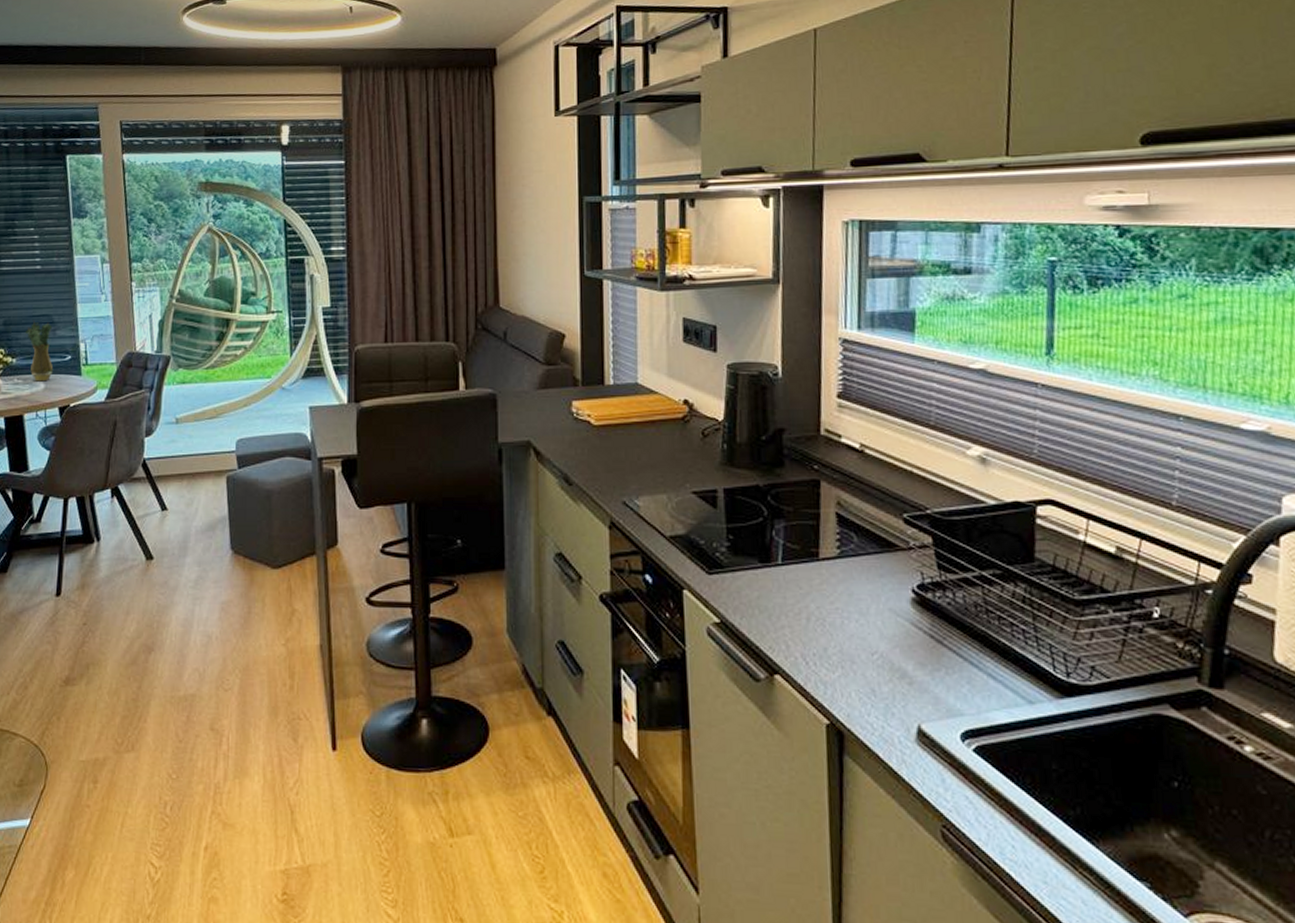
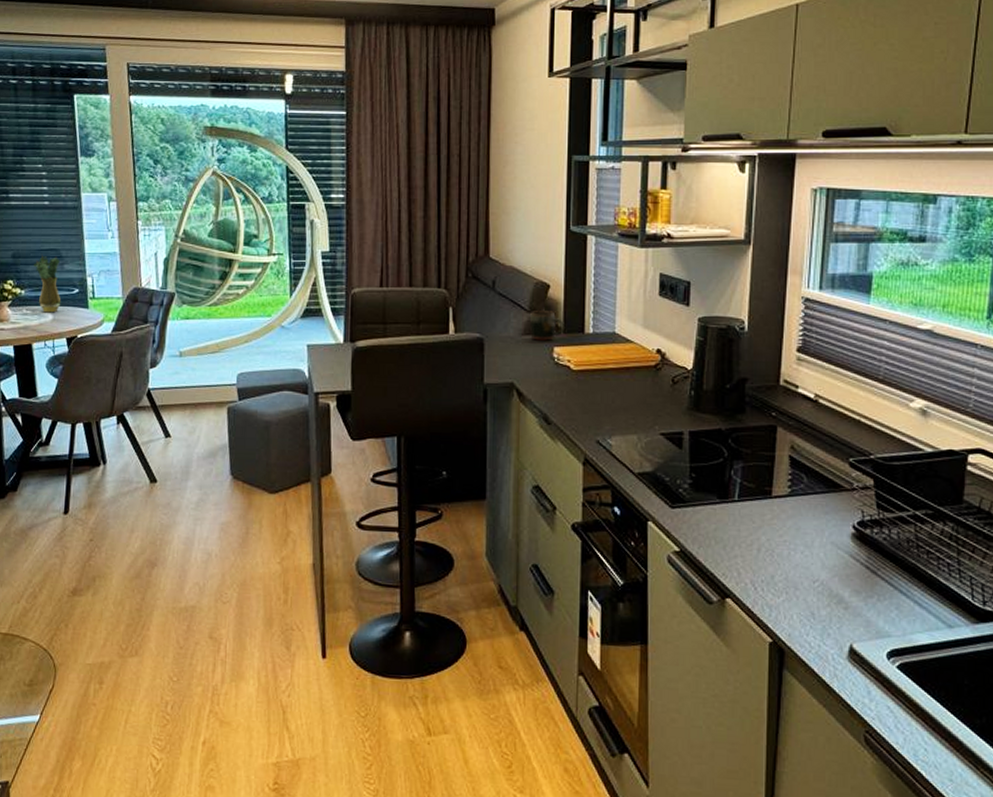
mug: none [546,361,584,394] -> present [530,309,566,341]

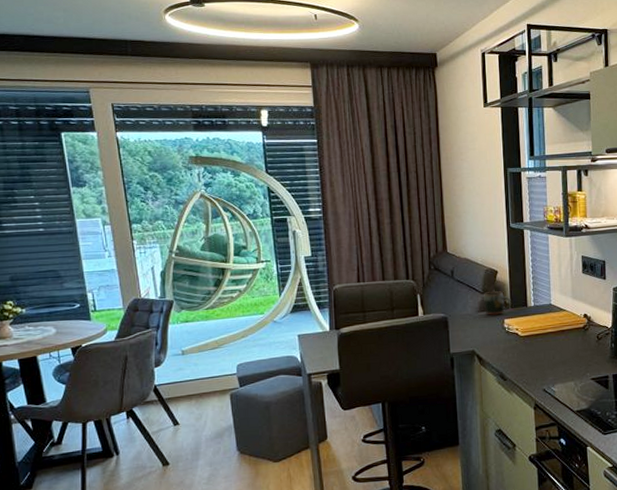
vase: present [34,255,61,313] -> none [33,276,63,328]

